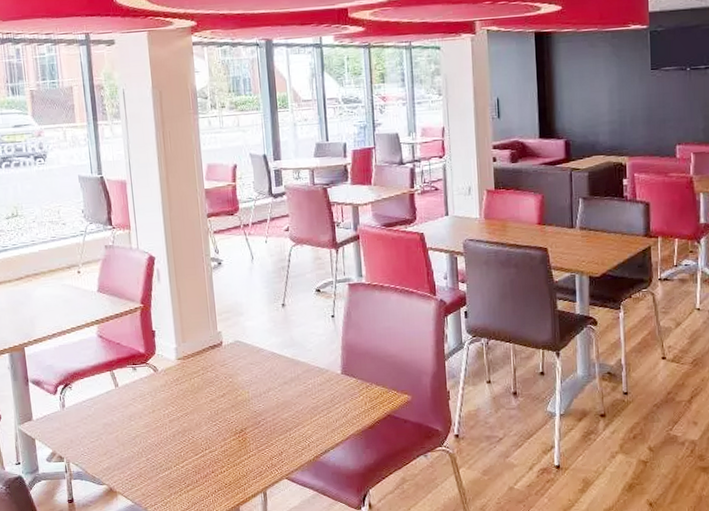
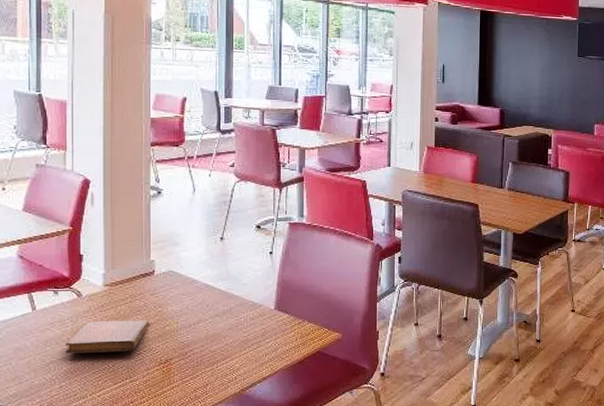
notebook: none [148,391,223,428] -> present [65,320,149,354]

